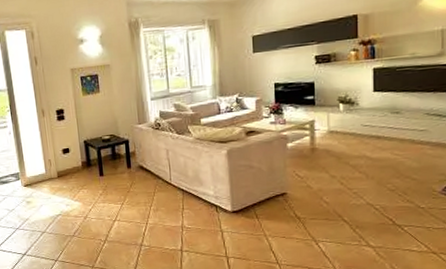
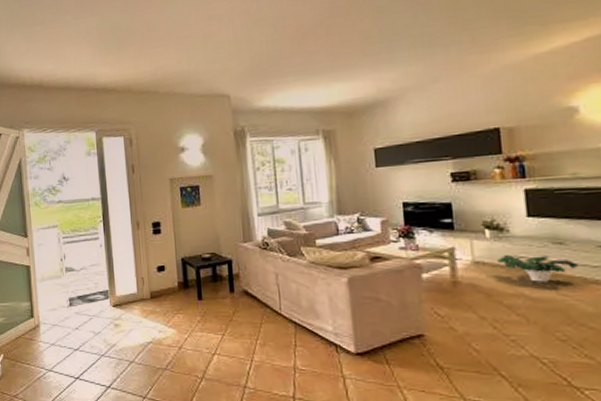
potted plant: none [348,123,409,145] -> present [497,255,578,282]

